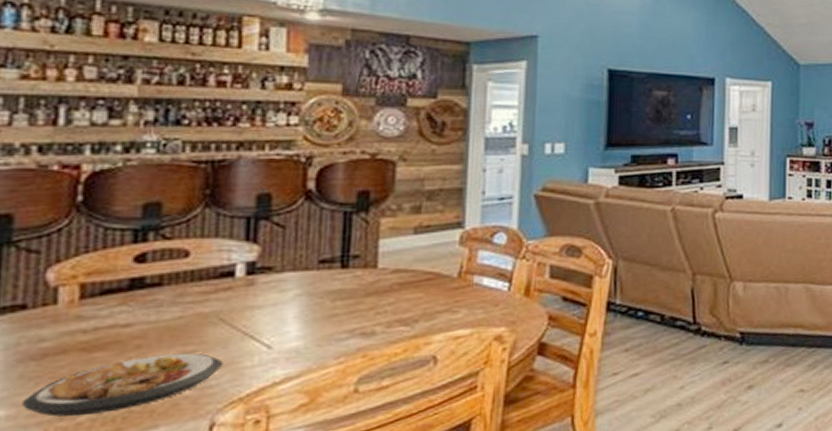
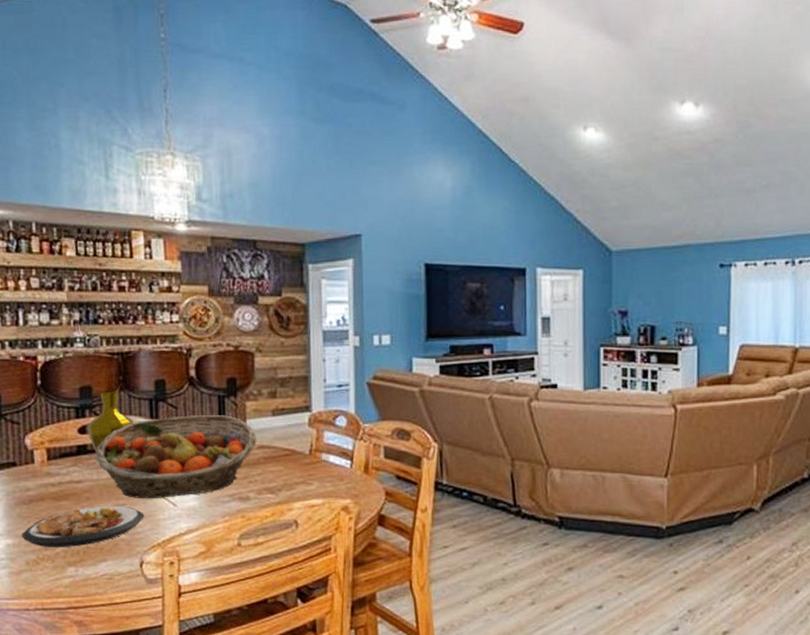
vase: none [149,208,222,288] -> present [88,391,135,454]
fruit basket: none [155,235,391,343] -> present [94,415,257,499]

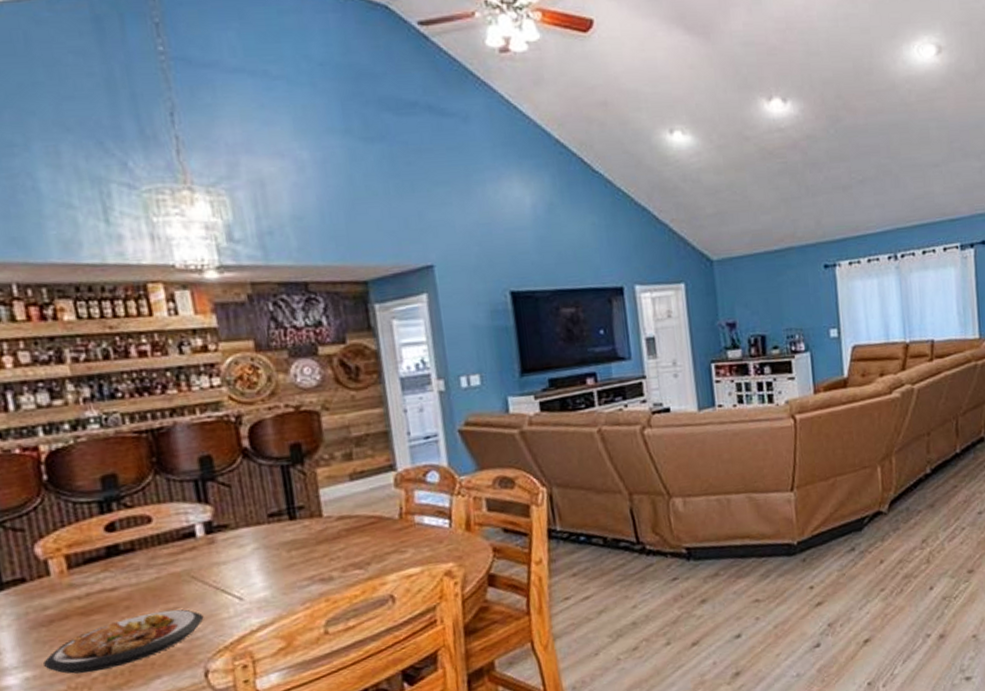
vase: present [88,391,135,454] -> none [117,475,178,552]
fruit basket: present [94,415,257,499] -> none [130,487,335,599]

